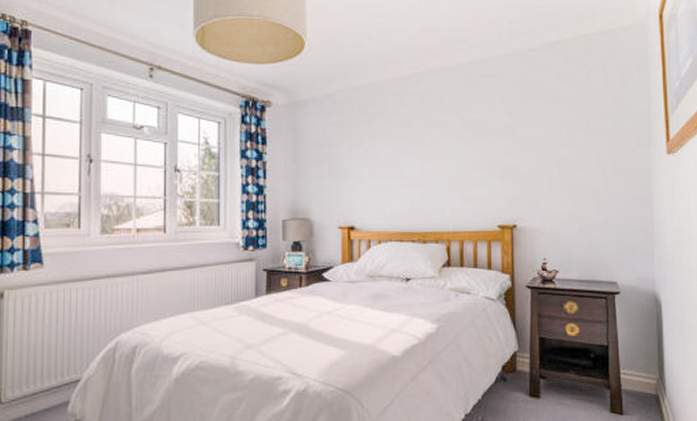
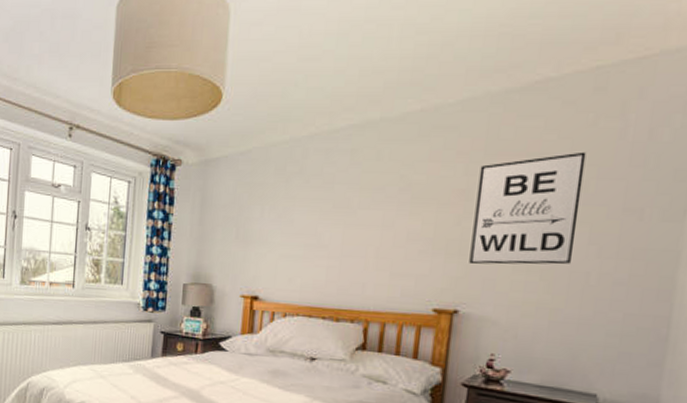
wall art: none [518,97,588,186] -> present [469,151,587,265]

